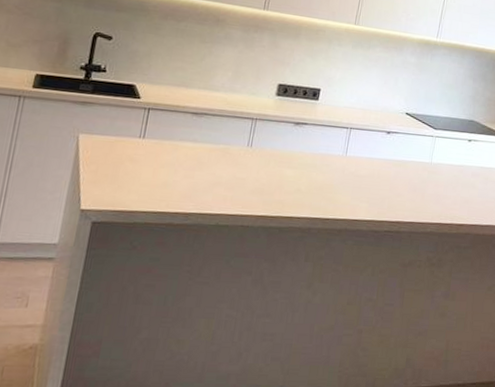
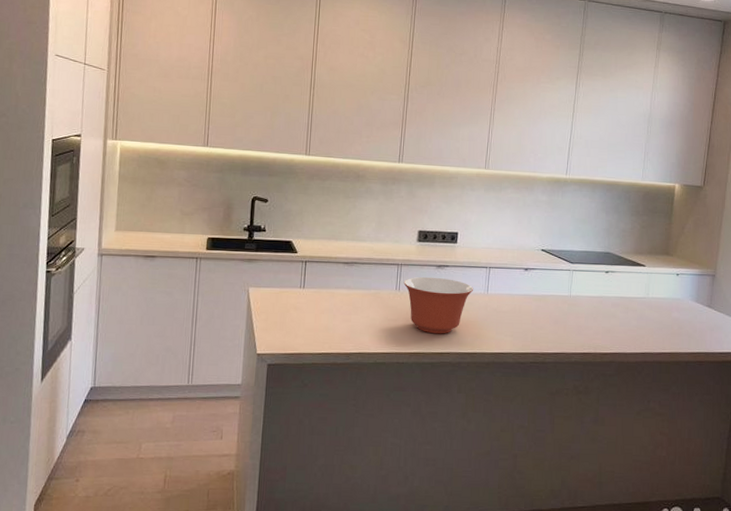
mixing bowl: none [256,133,332,197] -> present [403,276,474,334]

